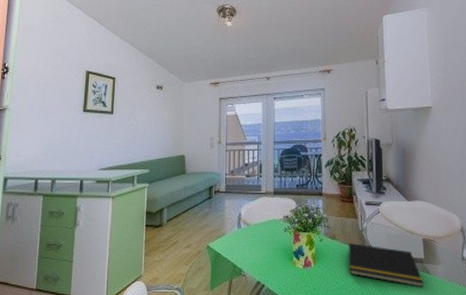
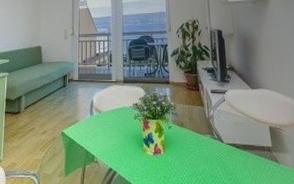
notepad: present [347,243,424,287] -> none [195,131,274,176]

